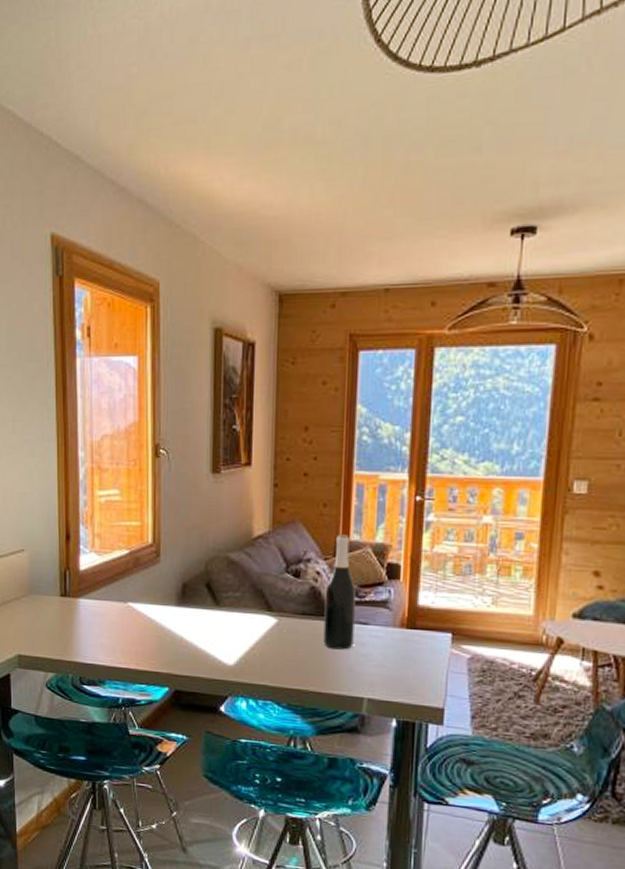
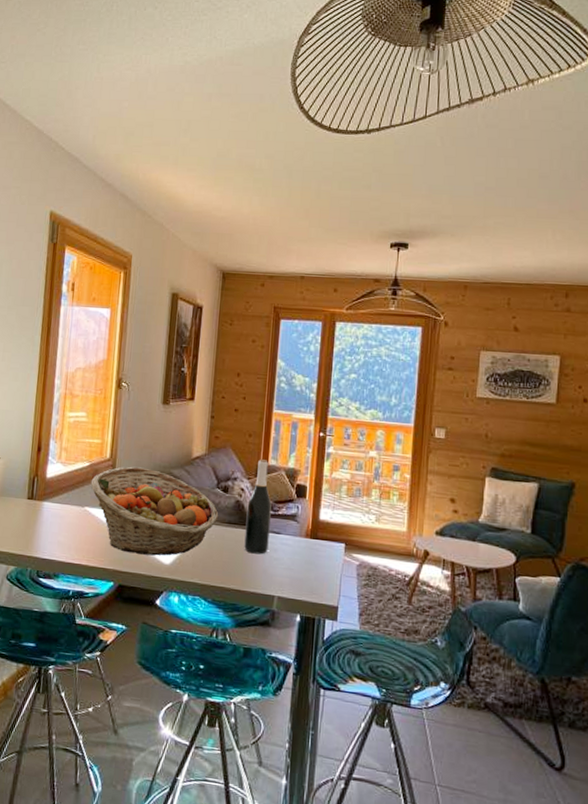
fruit basket: none [132,552,290,656] -> present [90,466,219,556]

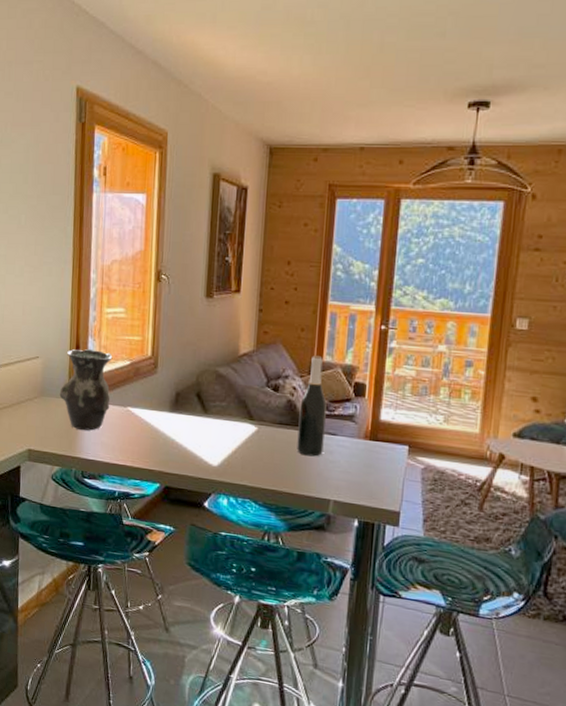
vase: none [19,451,73,530] -> present [59,349,113,431]
fruit basket: present [90,466,219,556] -> none [132,364,269,458]

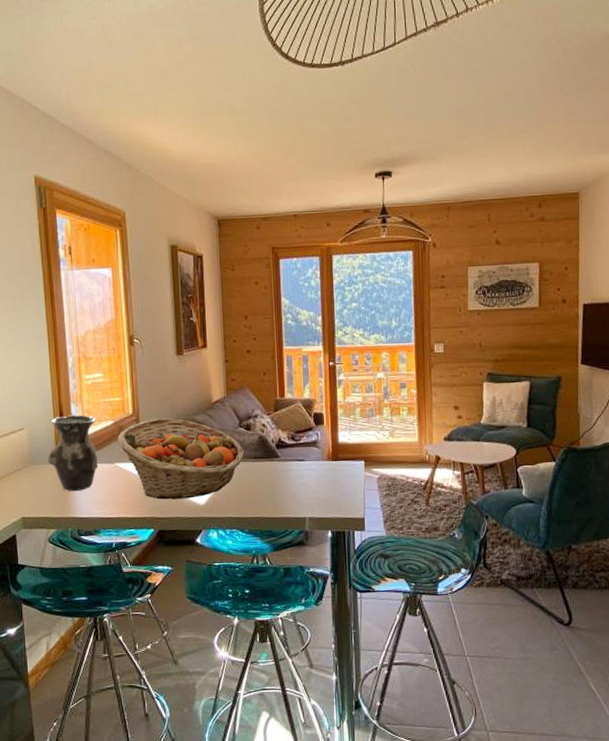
fruit basket: none [132,364,269,458] -> present [117,418,245,500]
wine bottle: present [297,356,327,457] -> none [270,394,295,483]

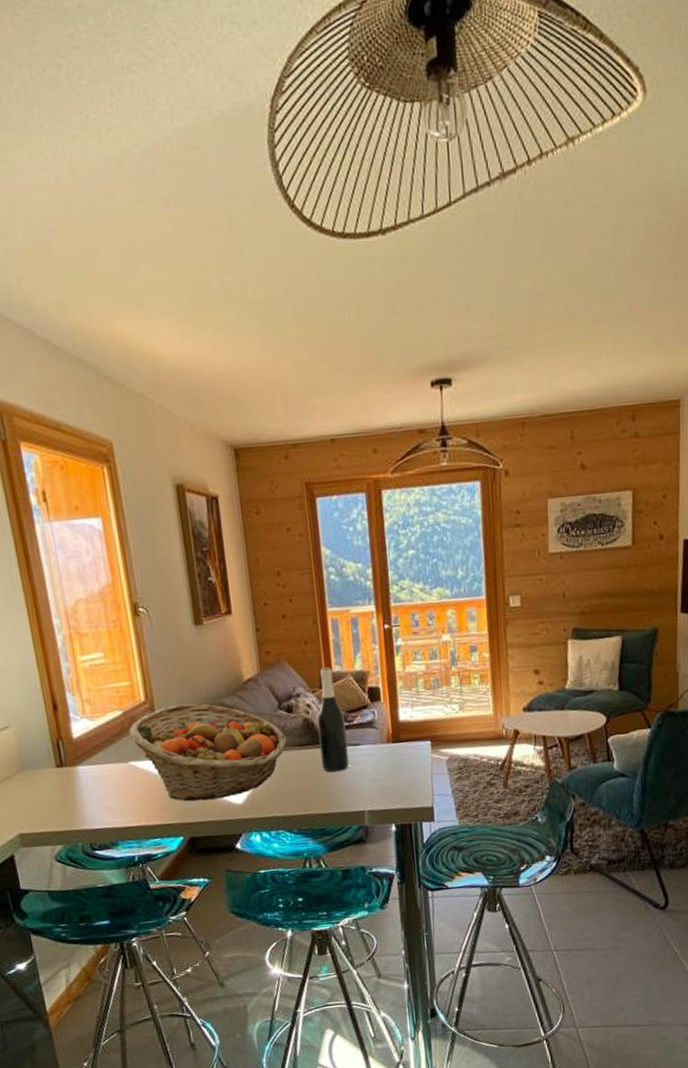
vase: present [48,415,99,491] -> none [43,705,109,799]
wine bottle: none [270,394,295,483] -> present [317,667,349,773]

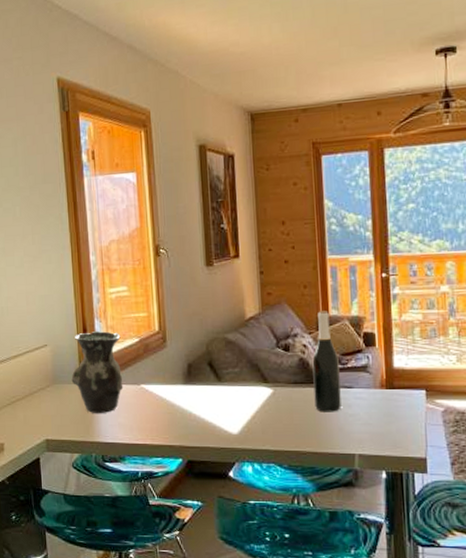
vase: none [43,705,109,799] -> present [71,331,124,413]
fruit basket: present [128,703,288,802] -> none [143,336,283,427]

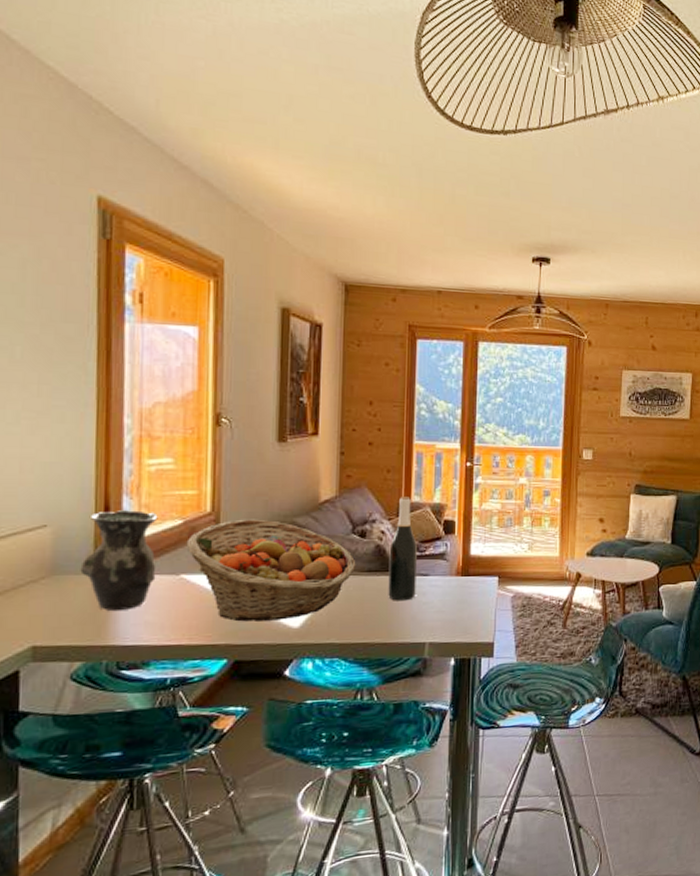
fruit basket: none [143,336,283,427] -> present [186,519,356,622]

